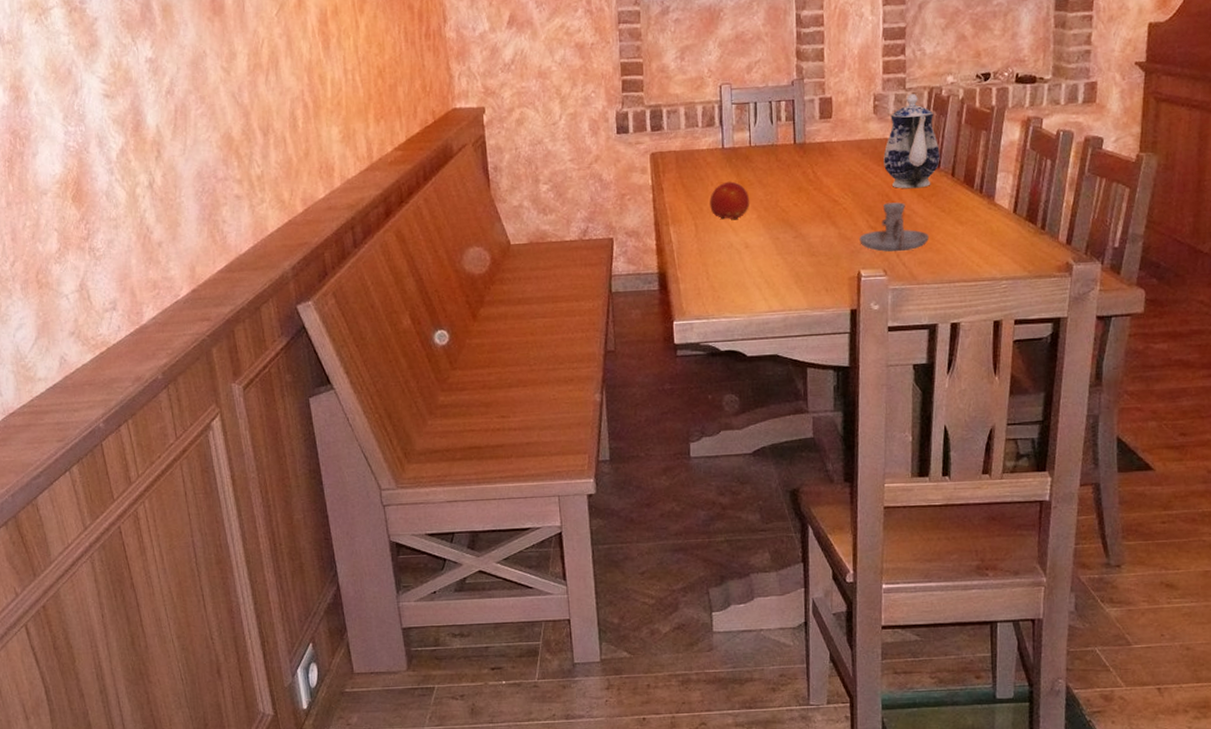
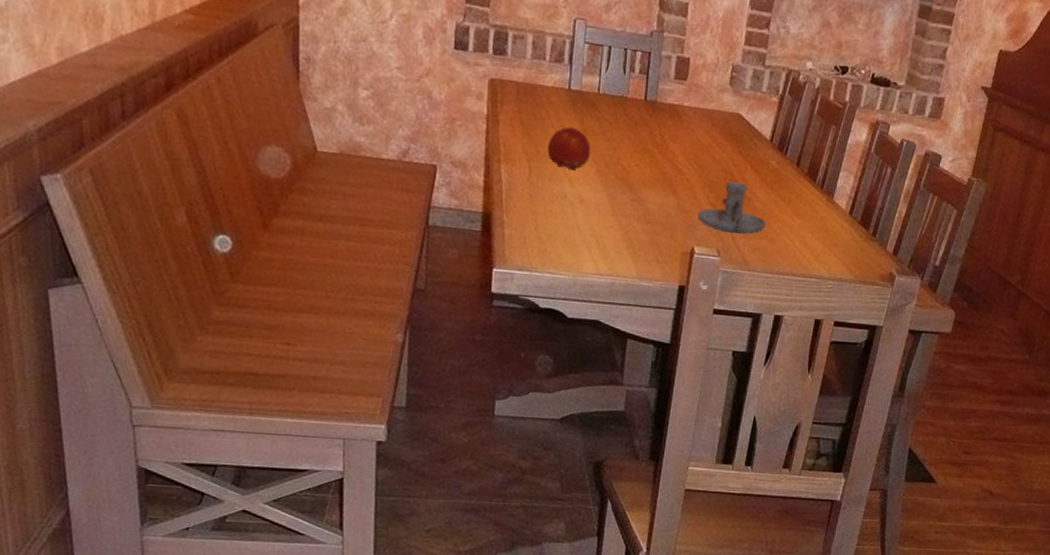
teapot: present [883,94,940,189] -> none [732,72,789,173]

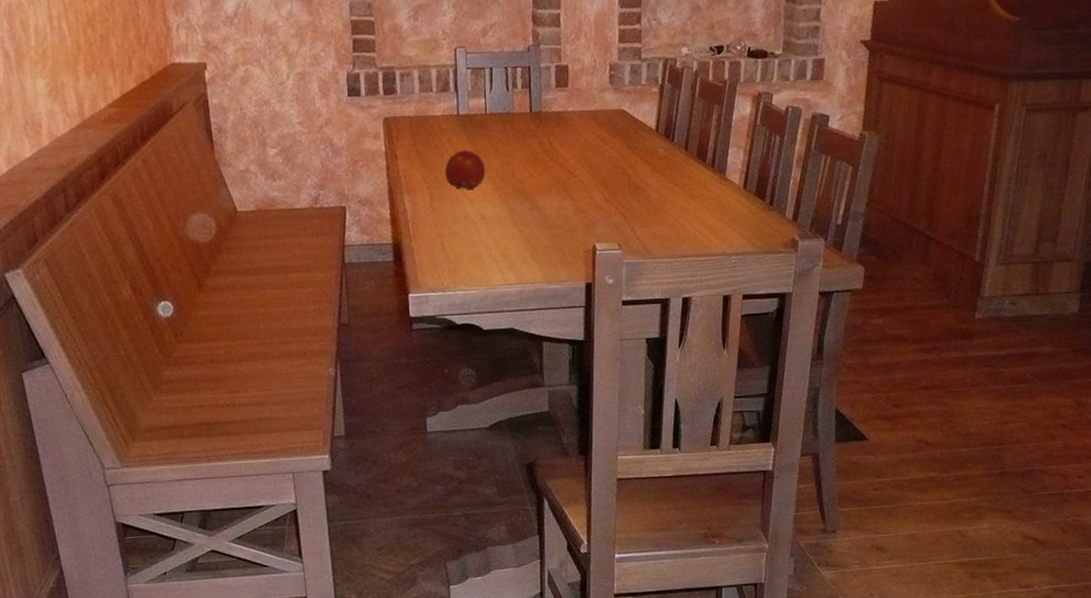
candle holder: present [697,181,766,235] -> none [595,175,662,226]

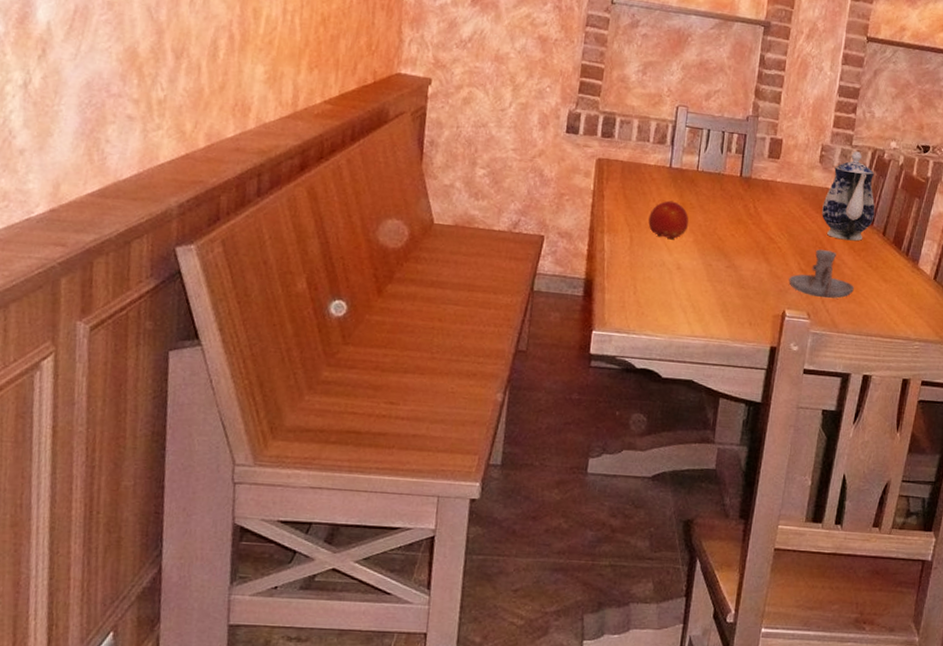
candle holder: none [595,175,662,226] -> present [788,249,854,299]
teapot: none [619,65,674,162] -> present [822,151,875,241]

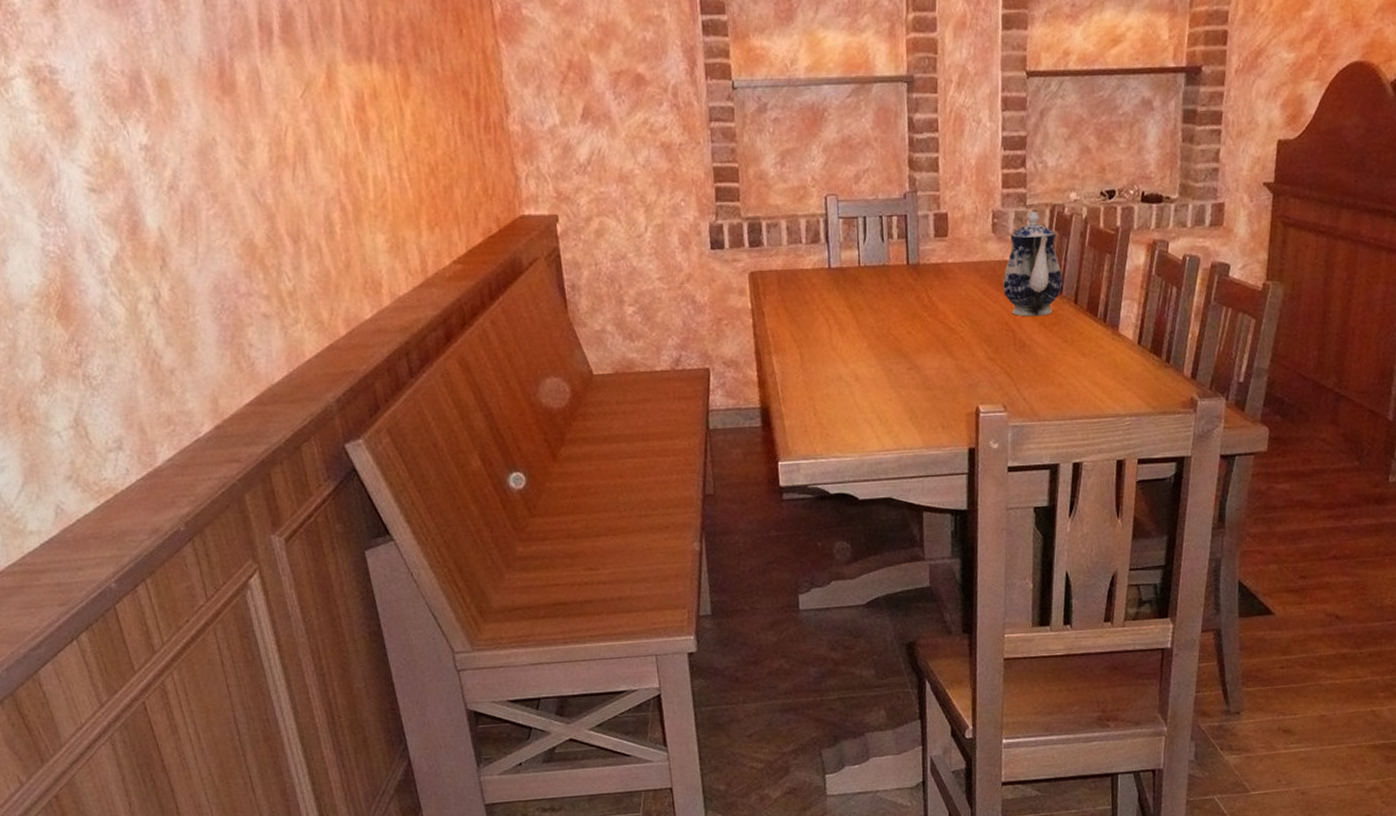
fruit: present [648,200,689,240] -> none [816,305,859,349]
candle holder: present [788,249,854,299] -> none [977,331,1050,386]

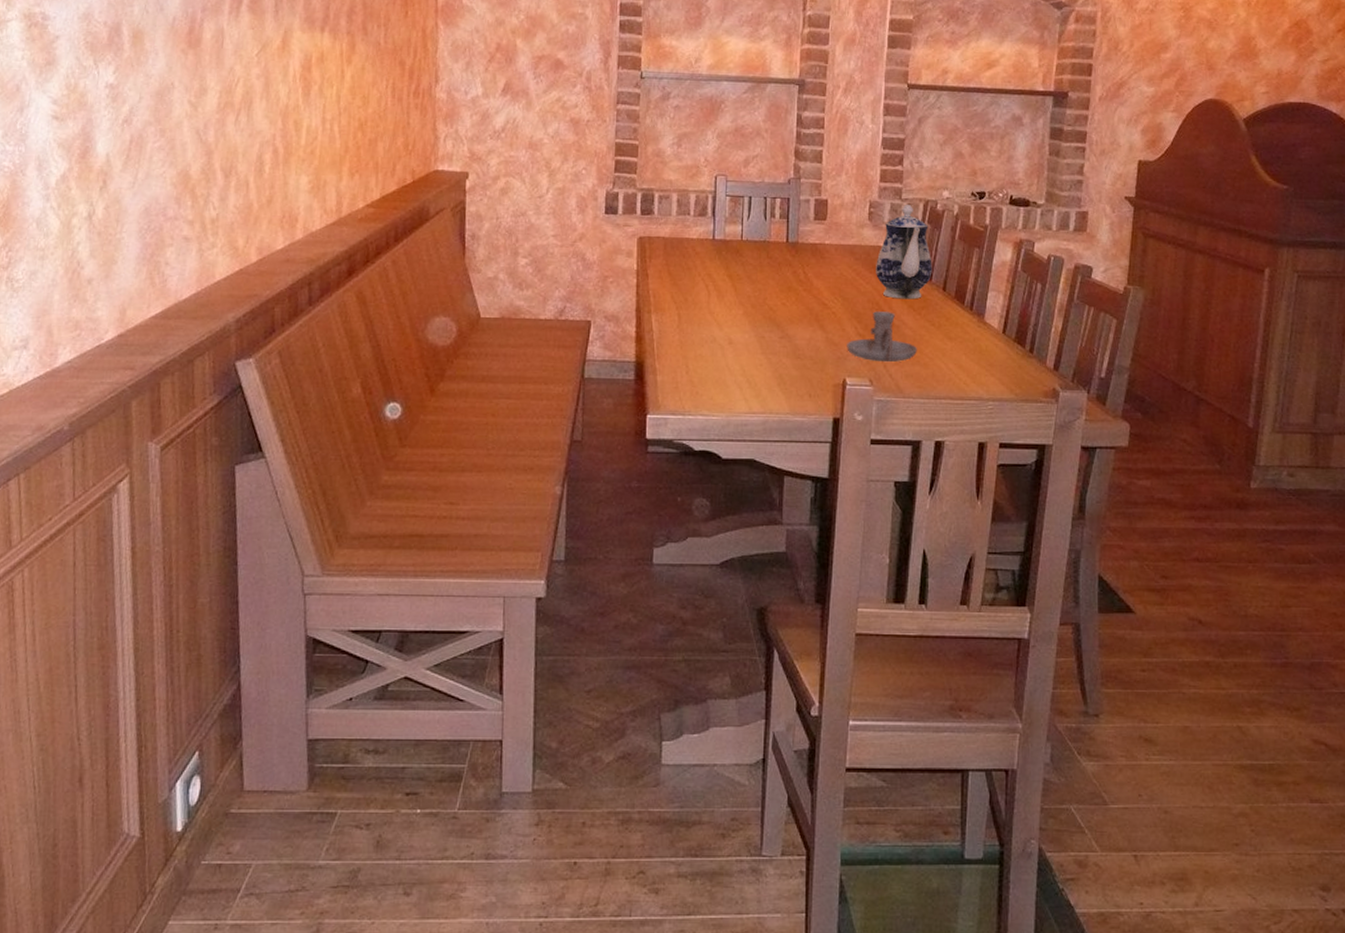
candle holder: none [977,331,1050,386] -> present [847,311,917,363]

